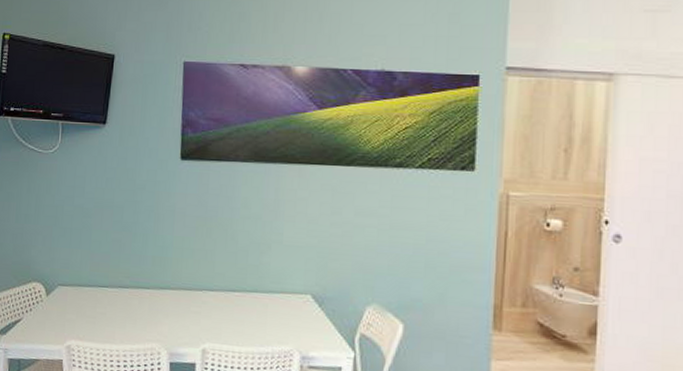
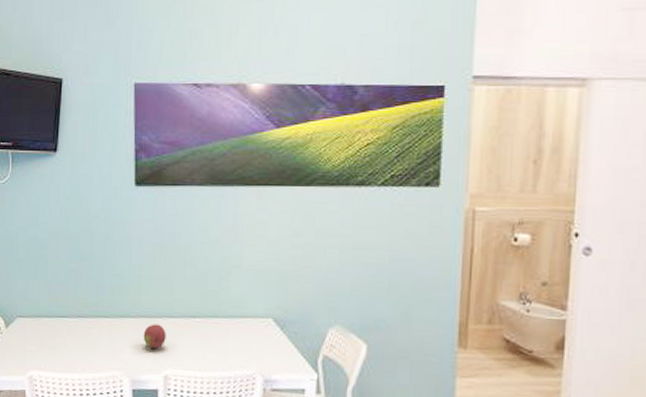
fruit: none [182,296,206,322] -> present [143,324,166,349]

